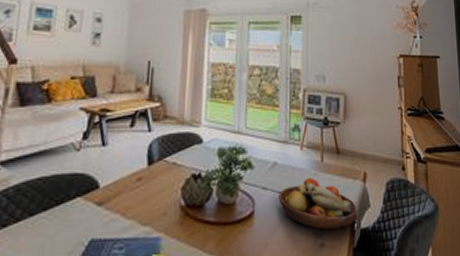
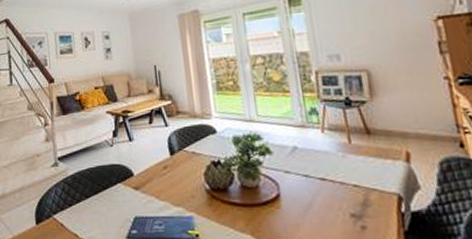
fruit bowl: present [278,178,358,230] -> none [304,160,404,212]

